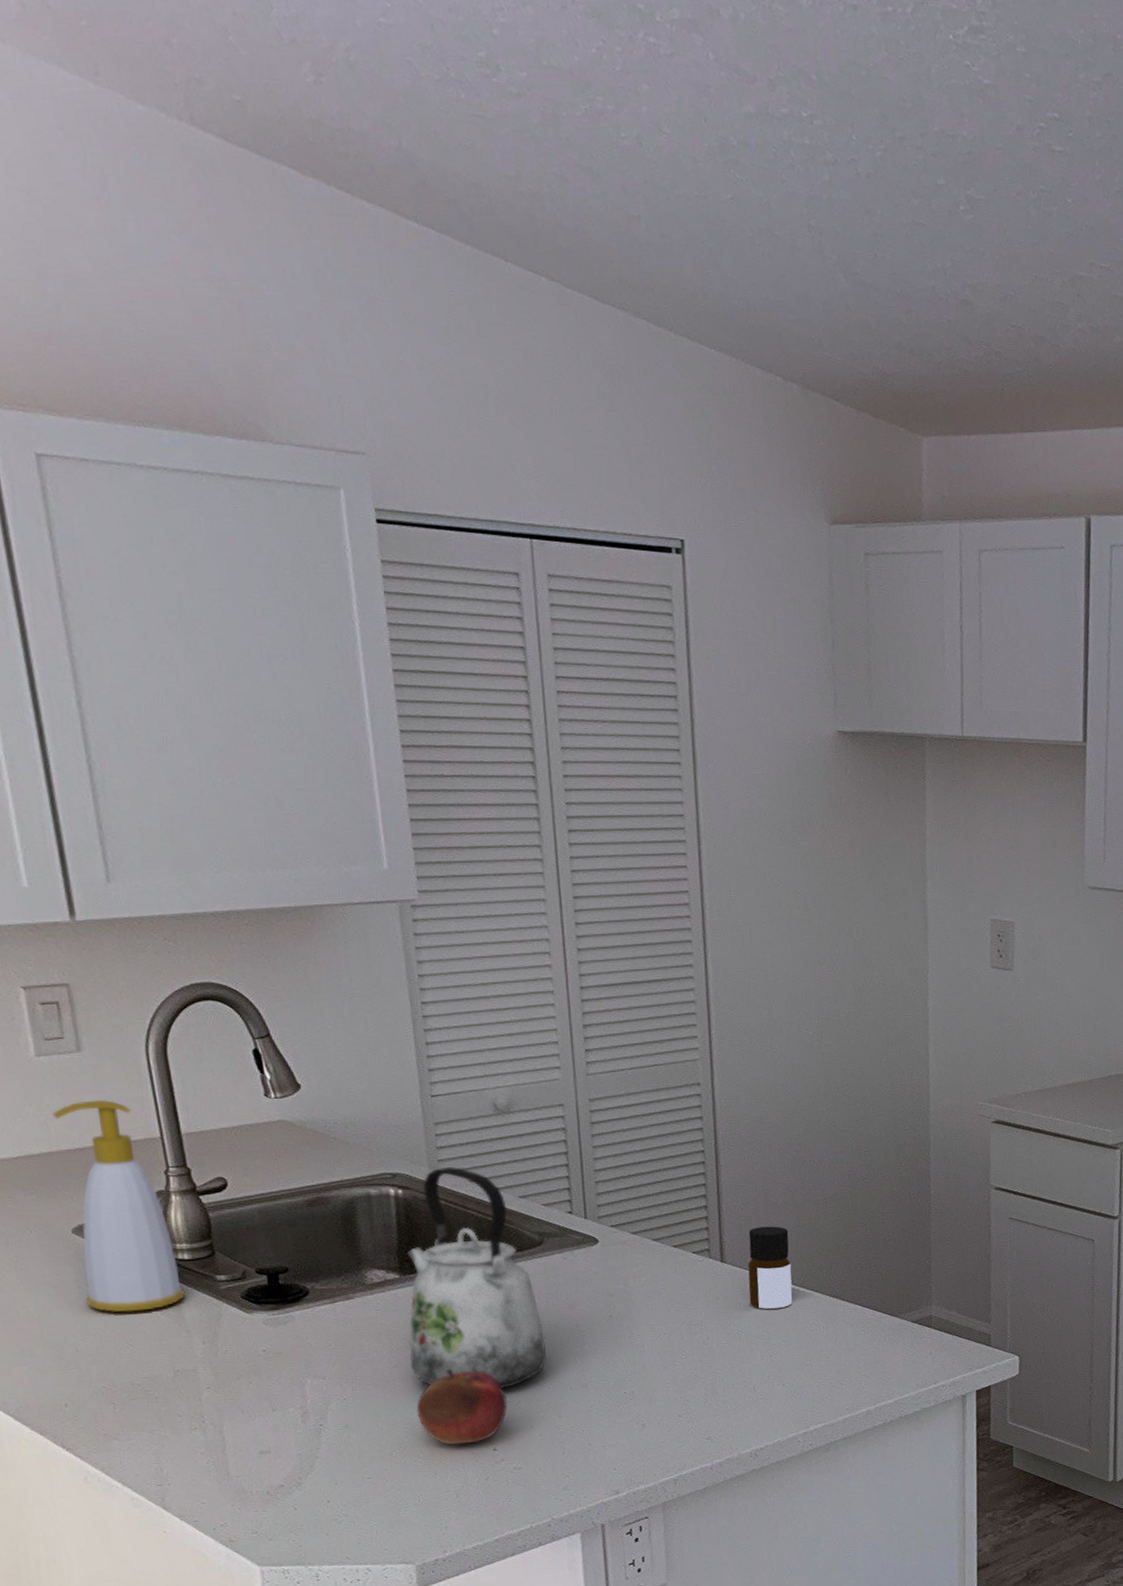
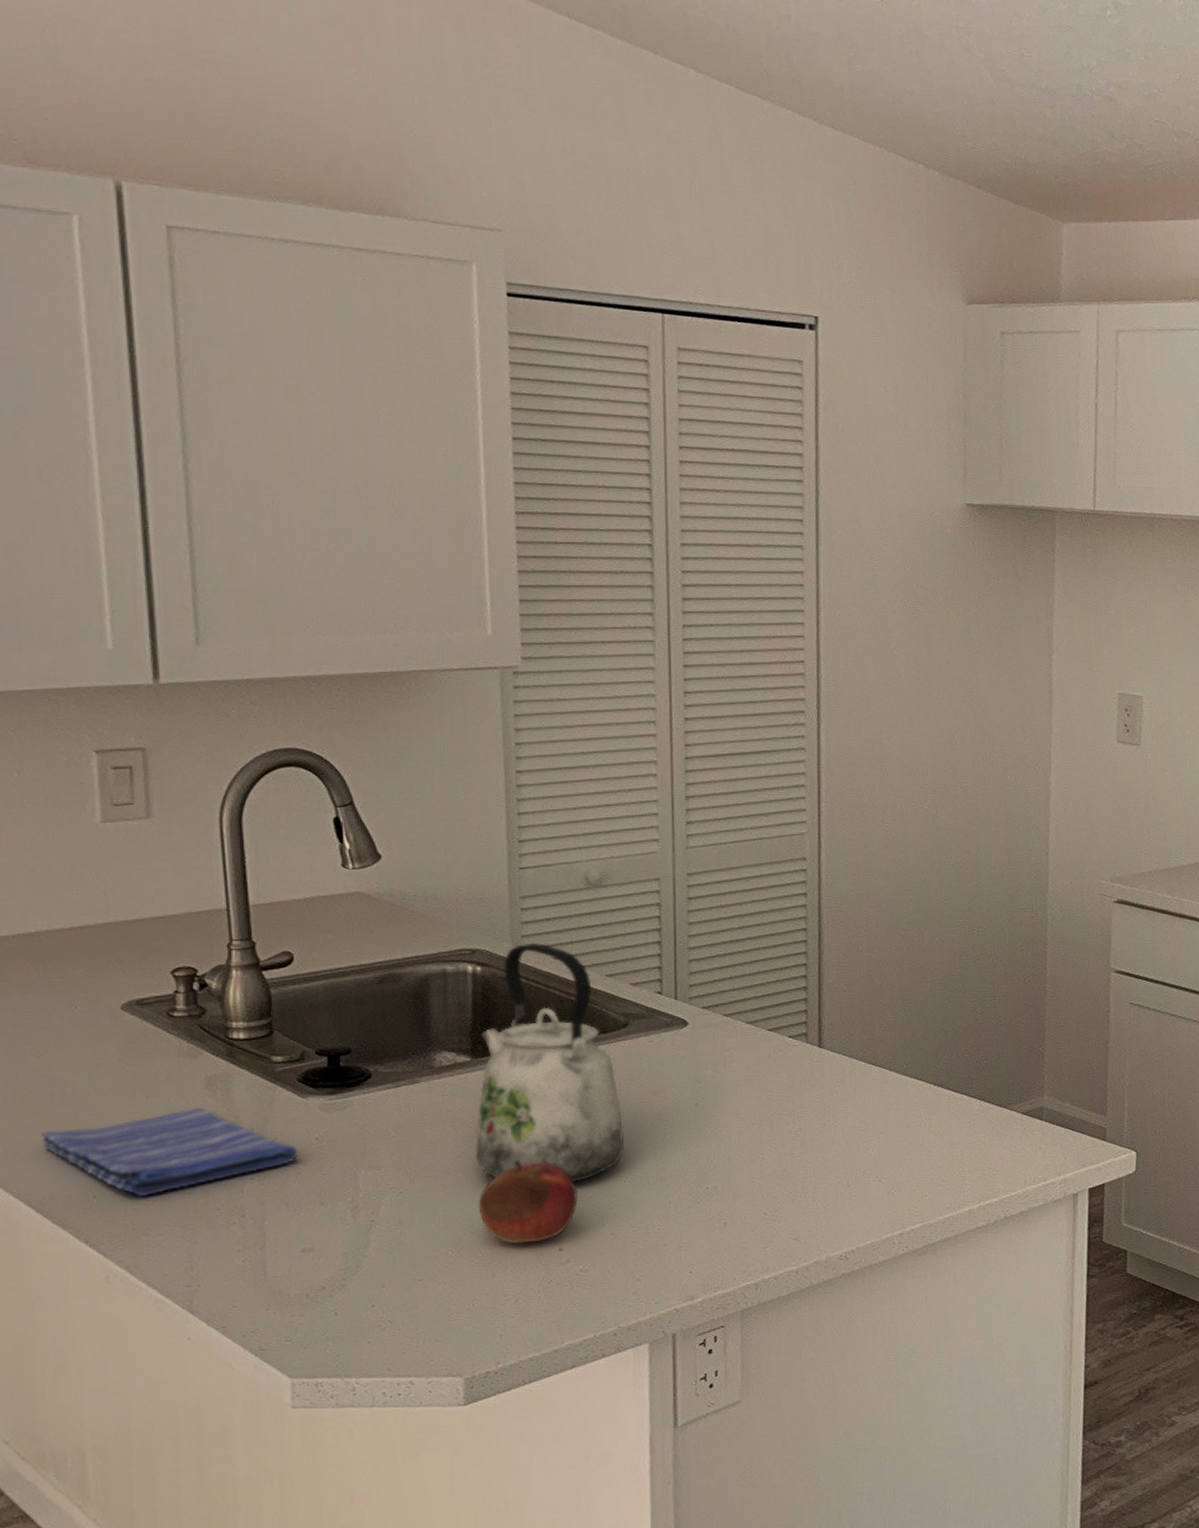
dish towel: none [12,1323,248,1405] -> present [42,1107,298,1196]
soap bottle: present [52,1099,185,1313] -> none [113,868,236,1096]
bottle: present [747,1226,793,1309] -> none [847,1009,894,1098]

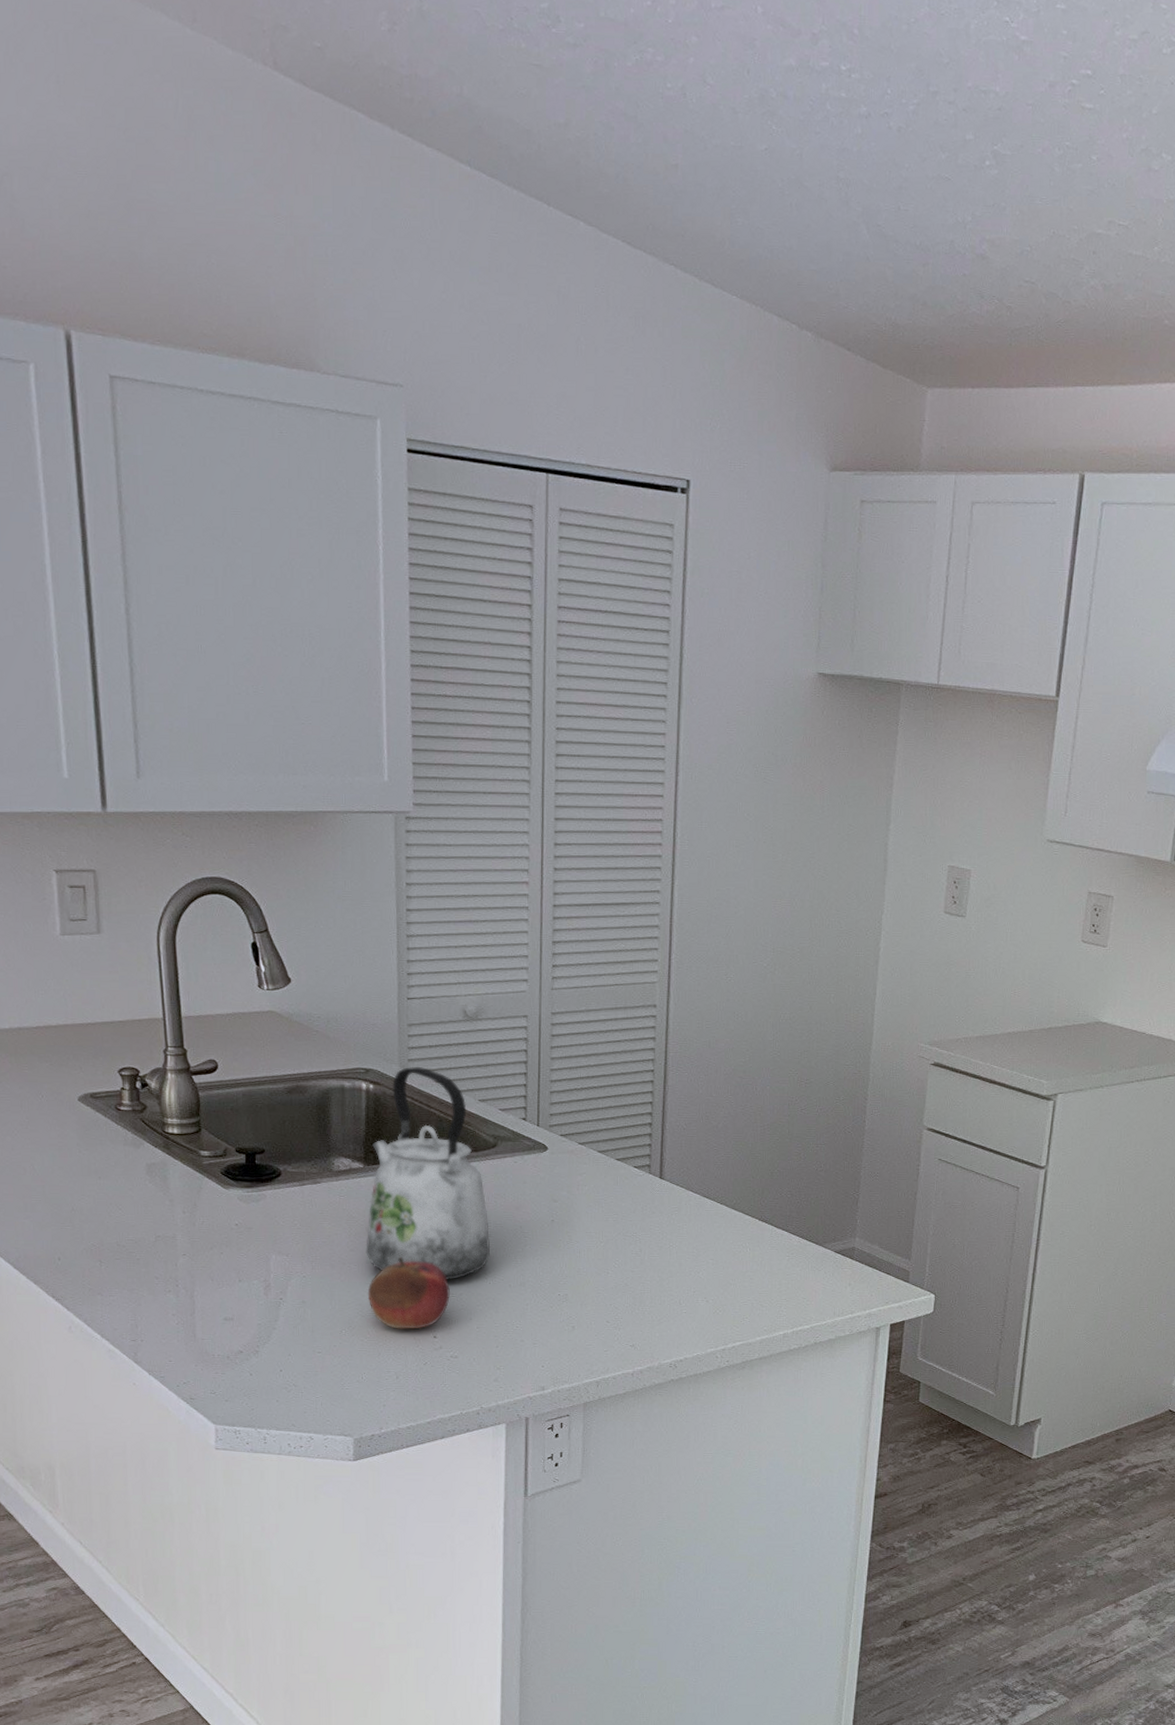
dish towel: present [42,1107,298,1196] -> none [17,1190,221,1262]

